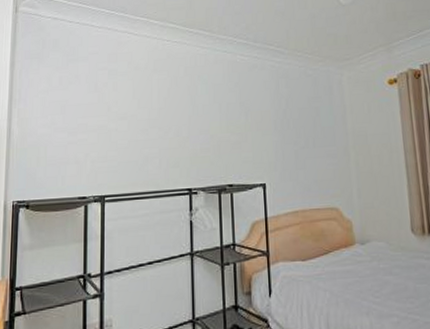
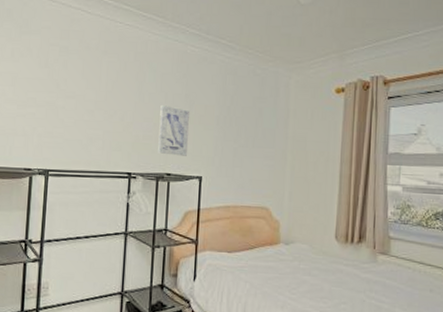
wall art: none [215,115,248,166] -> present [158,104,190,156]

